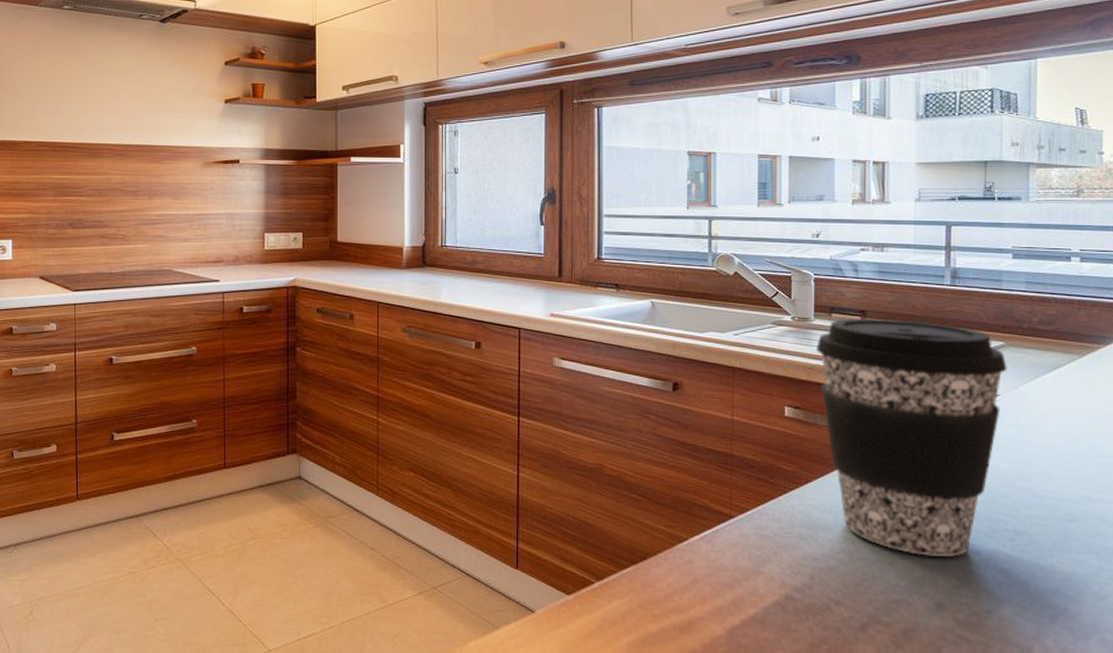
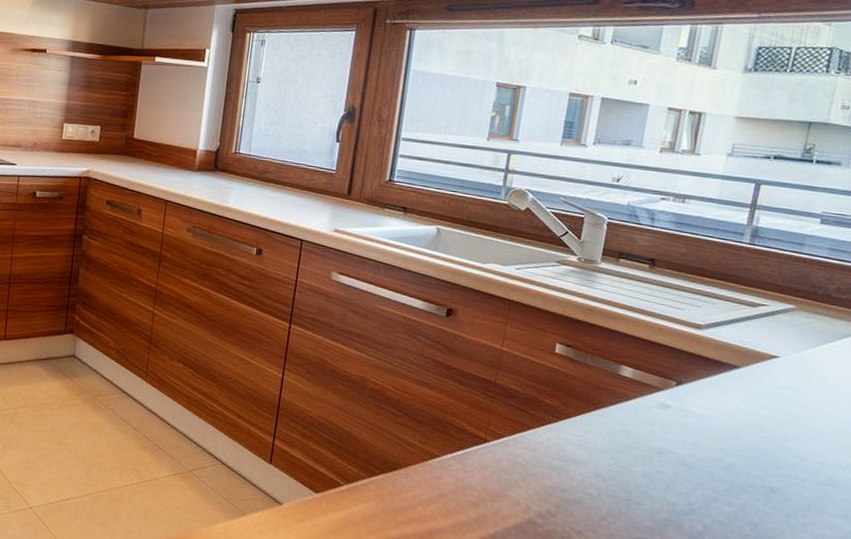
coffee cup: present [817,318,1007,557] -> none [595,264,794,505]

